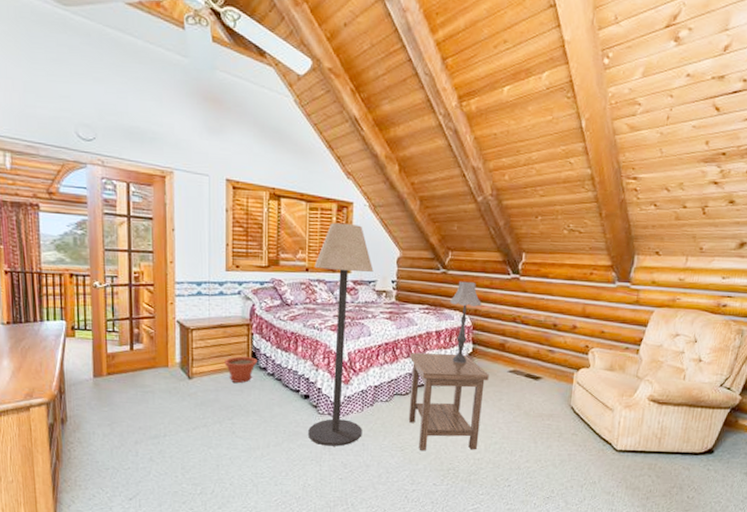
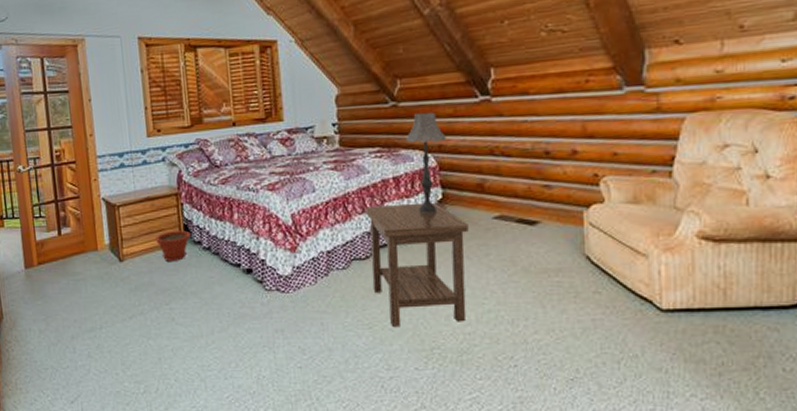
floor lamp: present [308,222,374,447] -> none [241,64,319,328]

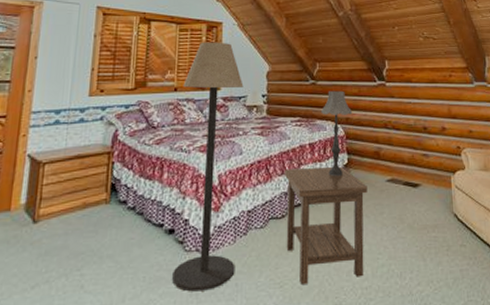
plant pot: present [155,230,191,261] -> none [78,190,117,222]
floor lamp: none [241,64,319,328] -> present [172,42,244,292]

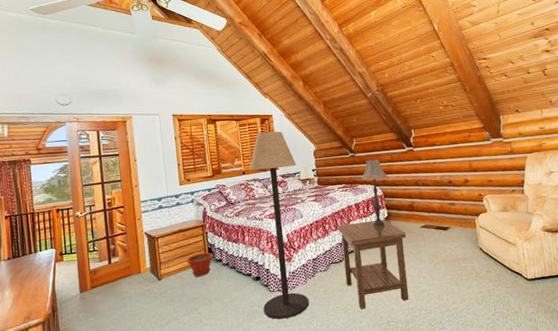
plant pot: none [78,190,117,222] -> present [186,252,214,277]

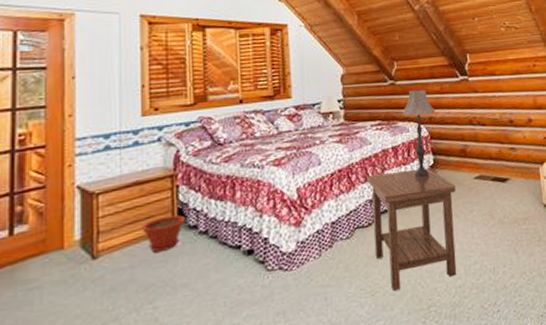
floor lamp: present [249,131,310,320] -> none [249,46,323,312]

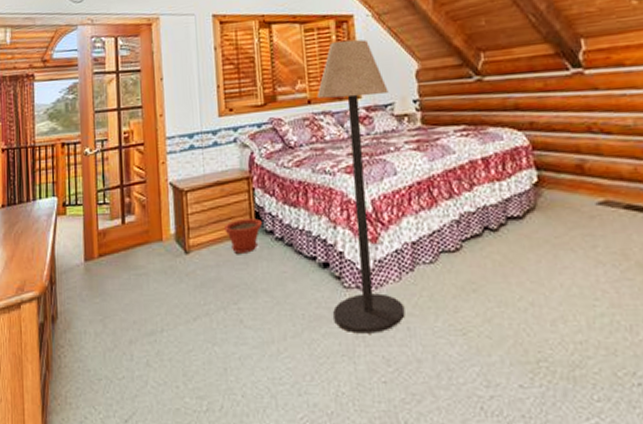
floor lamp: none [249,46,323,312] -> present [317,39,405,334]
side table: present [368,168,457,291] -> none [453,186,575,333]
table lamp: present [401,89,436,179] -> none [492,86,539,200]

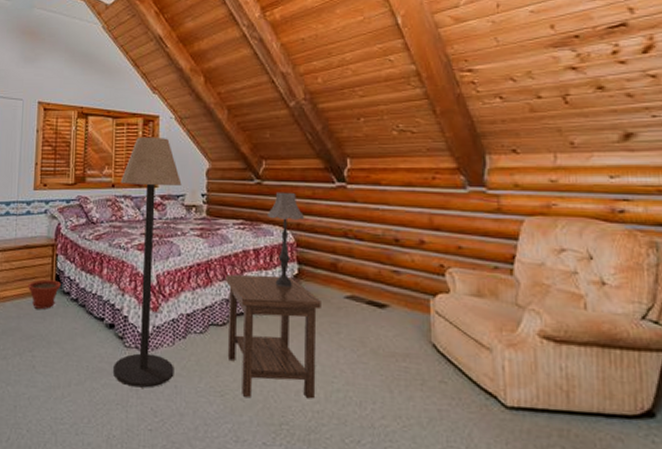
side table: none [453,186,575,333] -> present [226,275,321,399]
table lamp: none [492,86,539,200] -> present [266,192,305,288]

